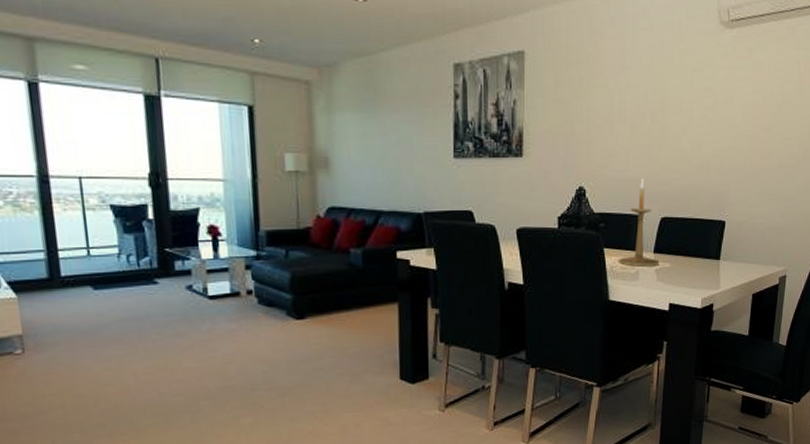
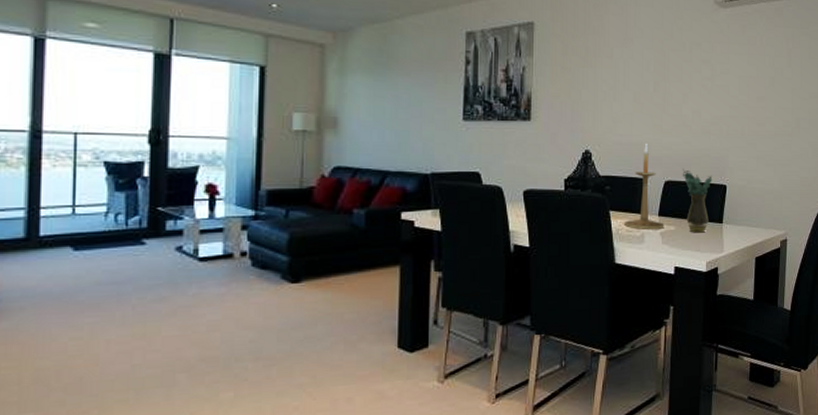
vase: none [679,204,711,270] -> present [682,168,713,233]

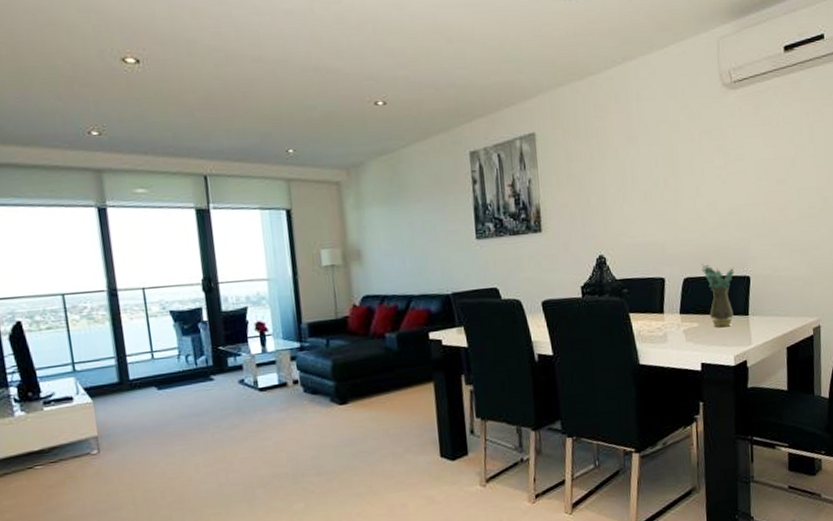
candlestick: present [624,144,664,229] -> none [645,242,687,329]

